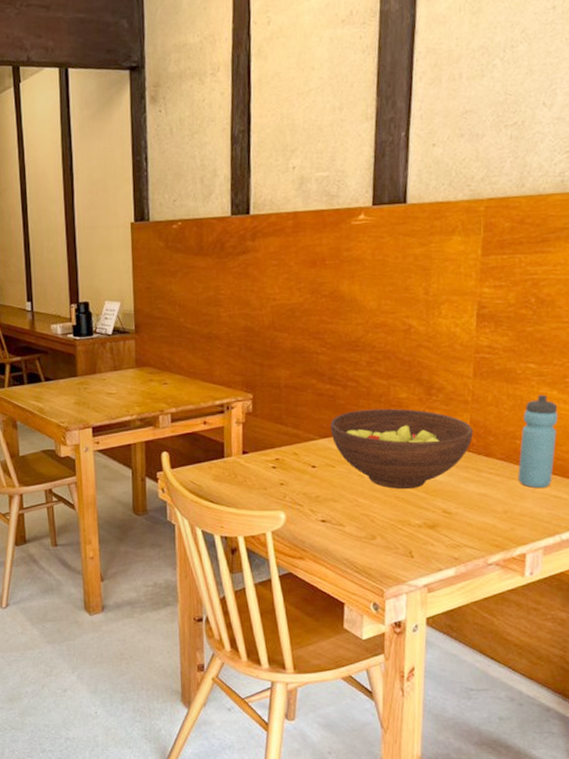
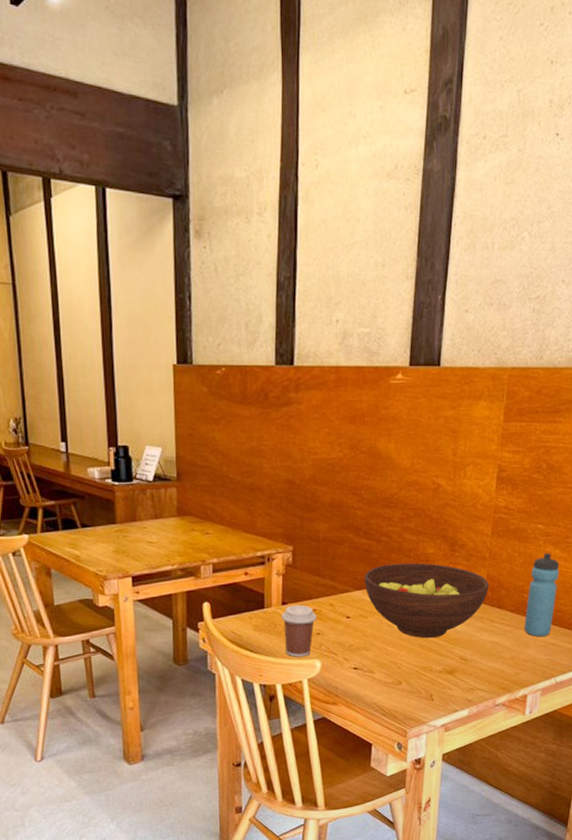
coffee cup: none [242,454,280,508] -> present [281,605,317,657]

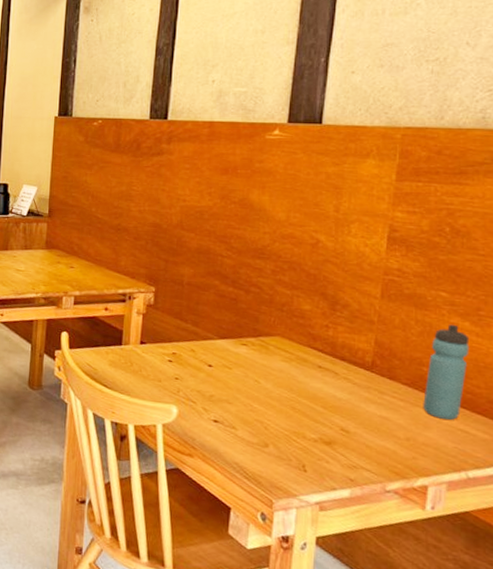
coffee cup: present [281,605,317,657] -> none [138,345,176,400]
fruit bowl: present [364,563,489,639] -> none [230,316,378,402]

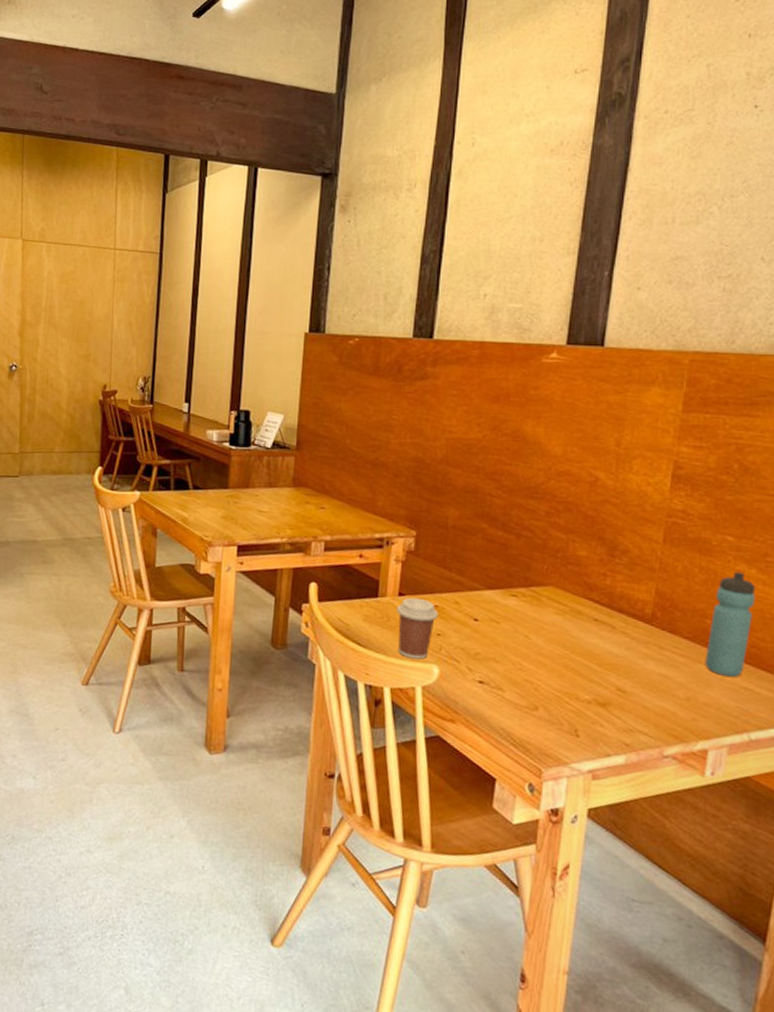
coffee cup: none [138,345,176,400] -> present [396,597,438,659]

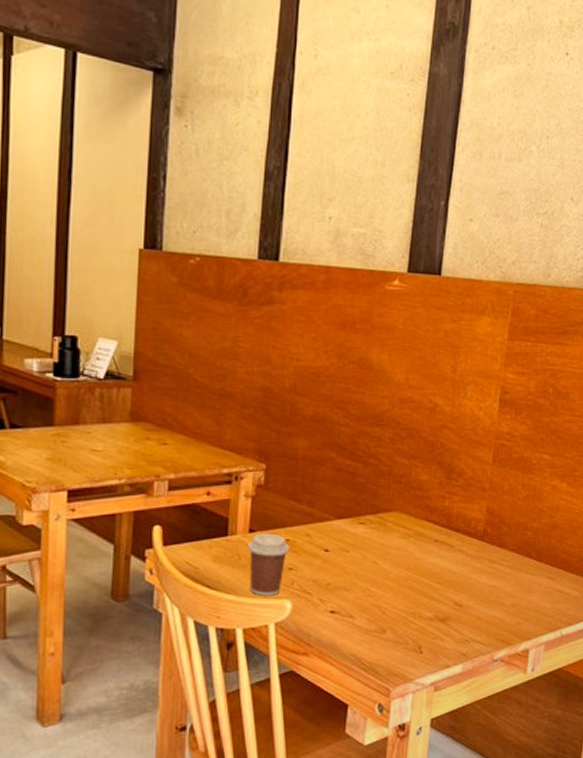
water bottle: present [705,571,756,677] -> none [527,486,566,581]

